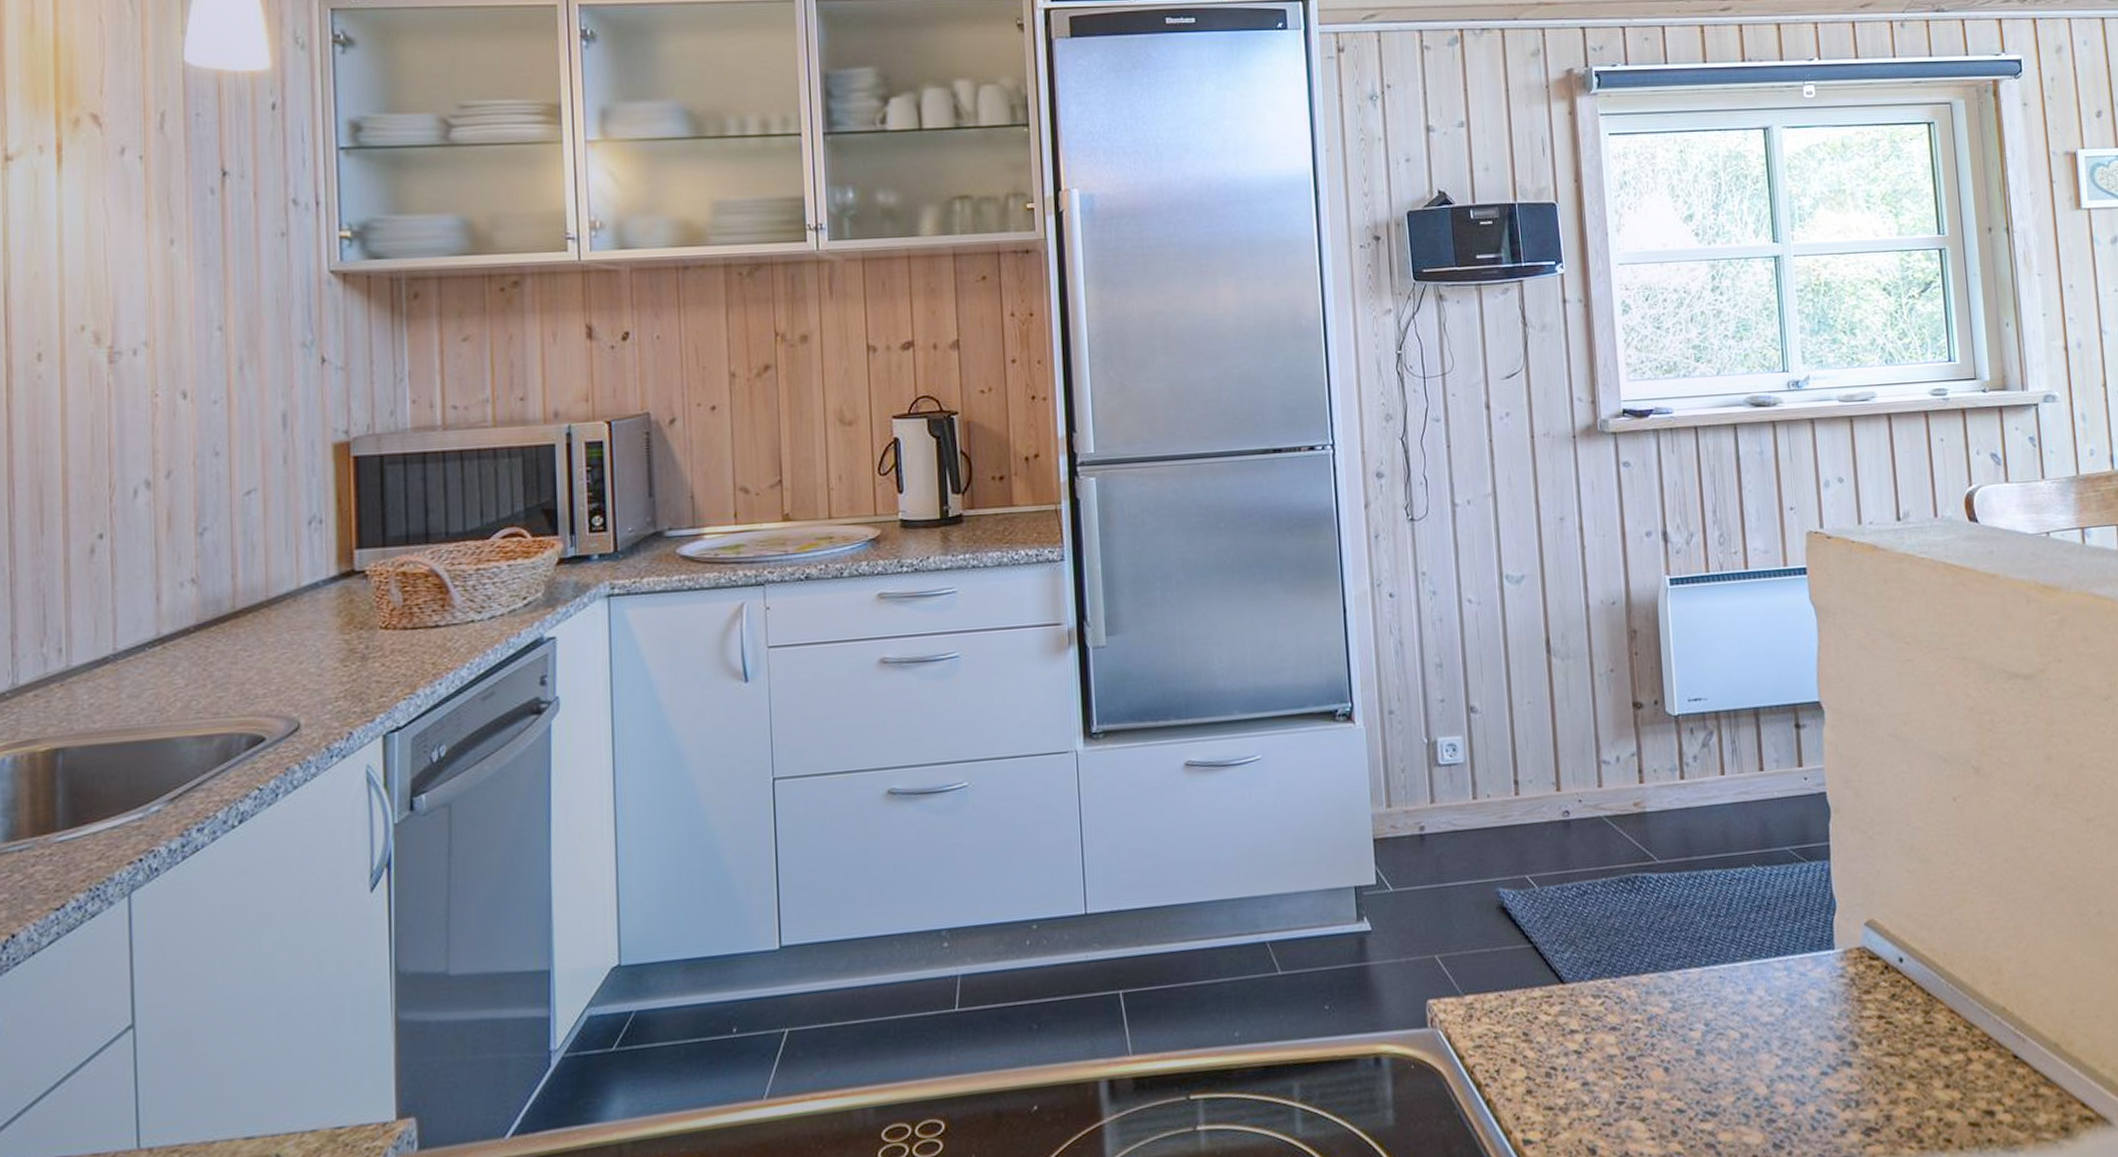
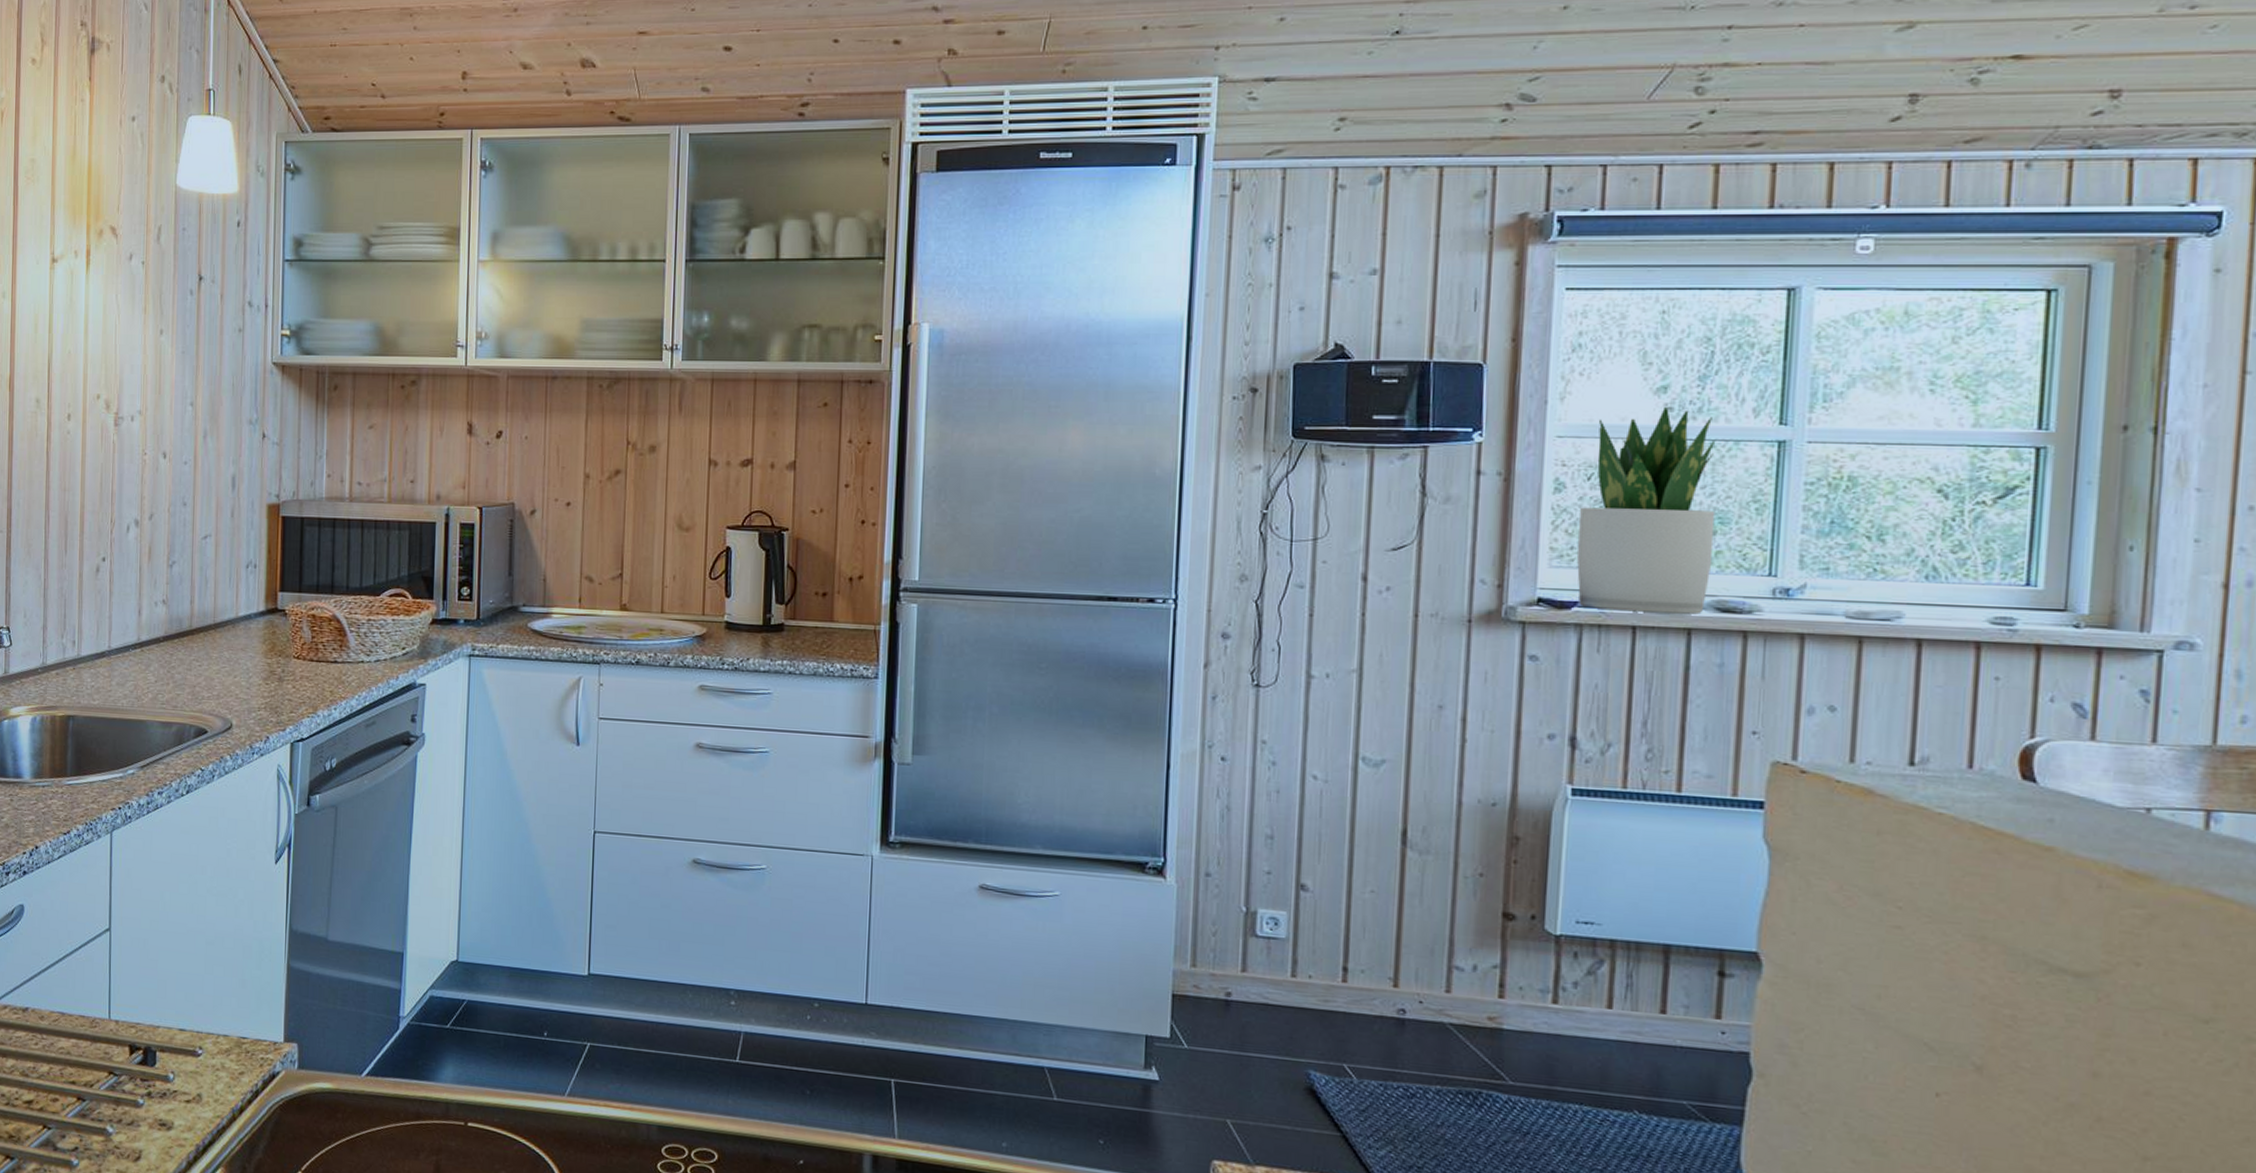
planter: none [1644,232,1743,415] -> present [1577,406,1716,615]

